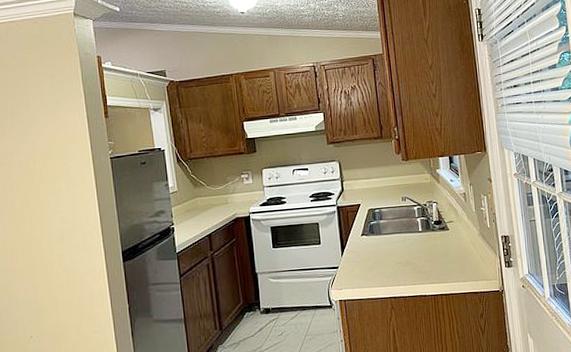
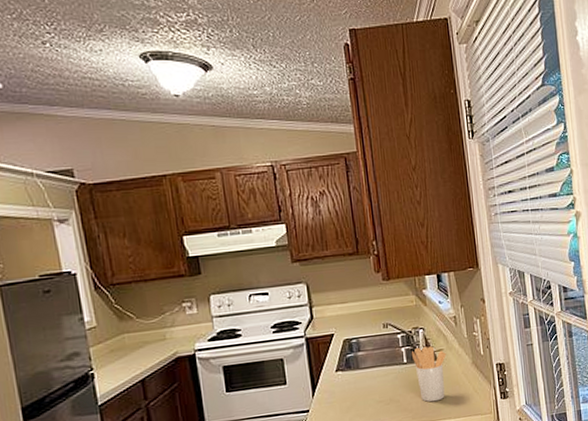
utensil holder: none [425,218,456,266] -> present [411,346,446,402]

